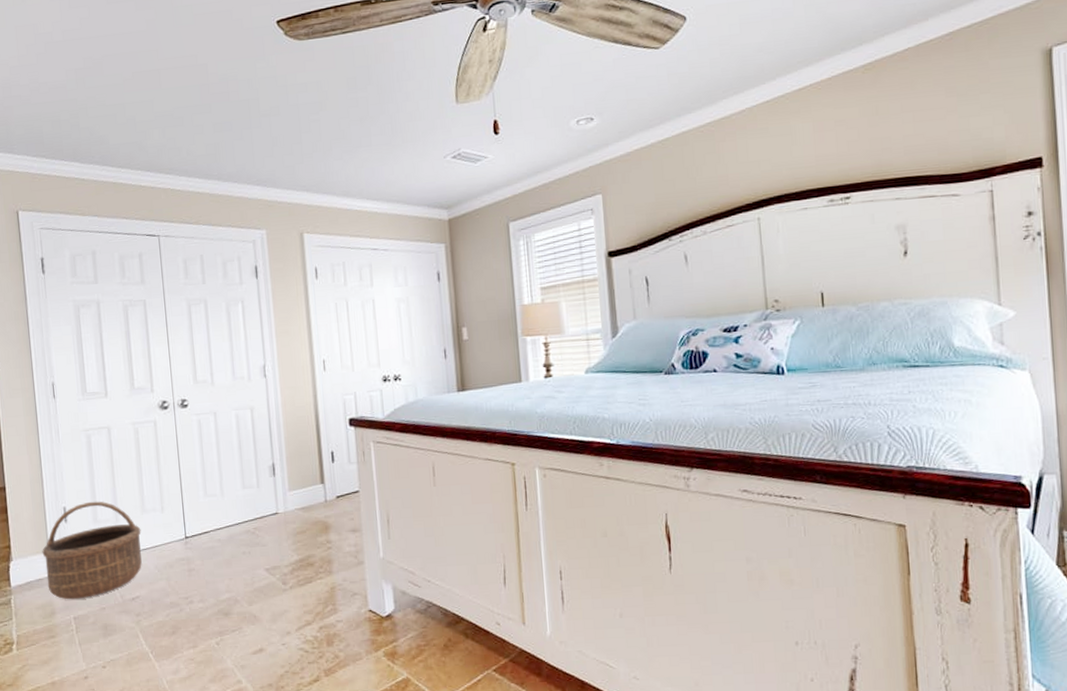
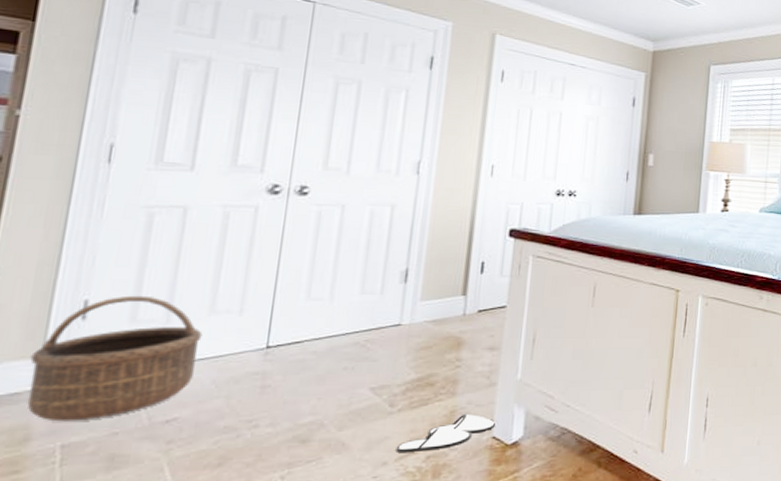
slippers: none [294,589,371,624] -> present [396,413,497,452]

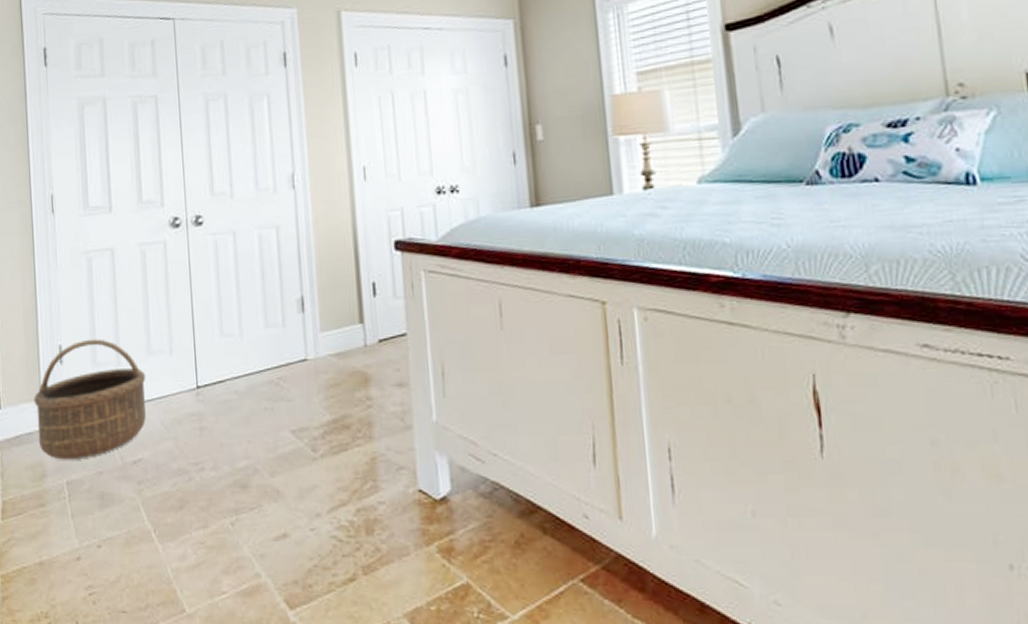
slippers: present [396,413,497,452] -> none [326,461,421,503]

